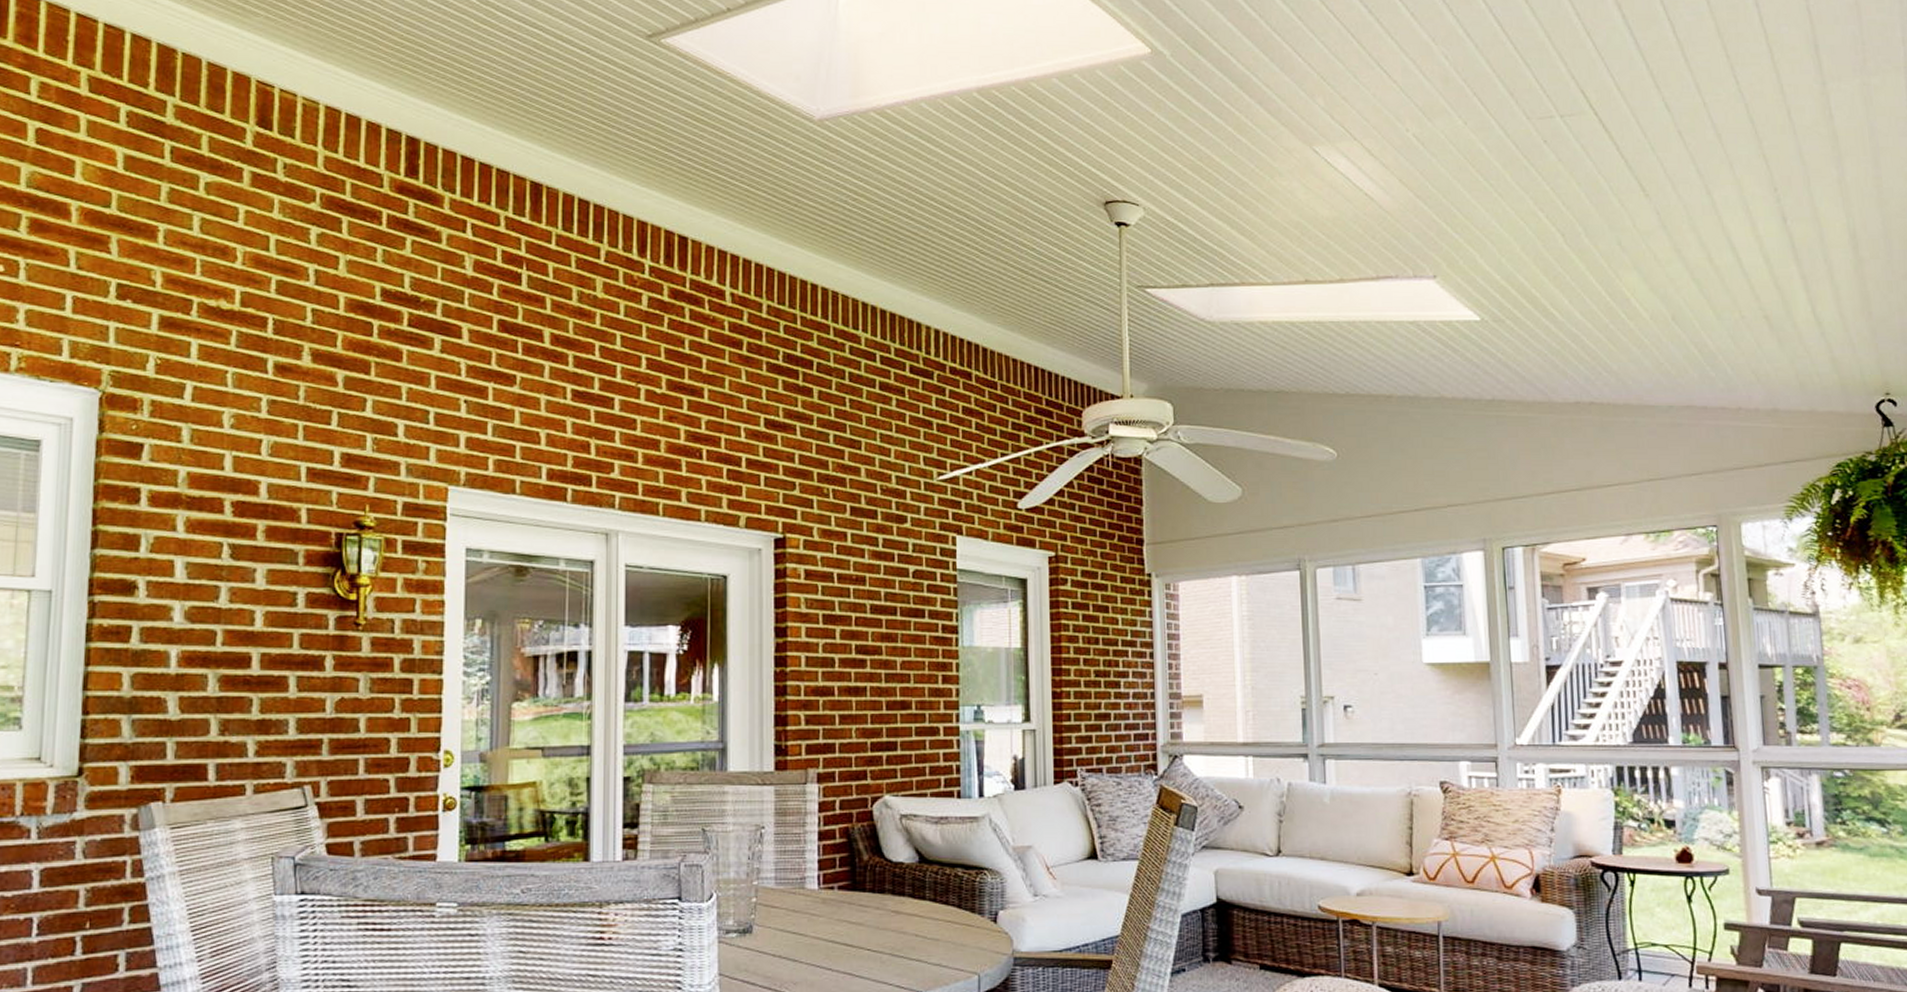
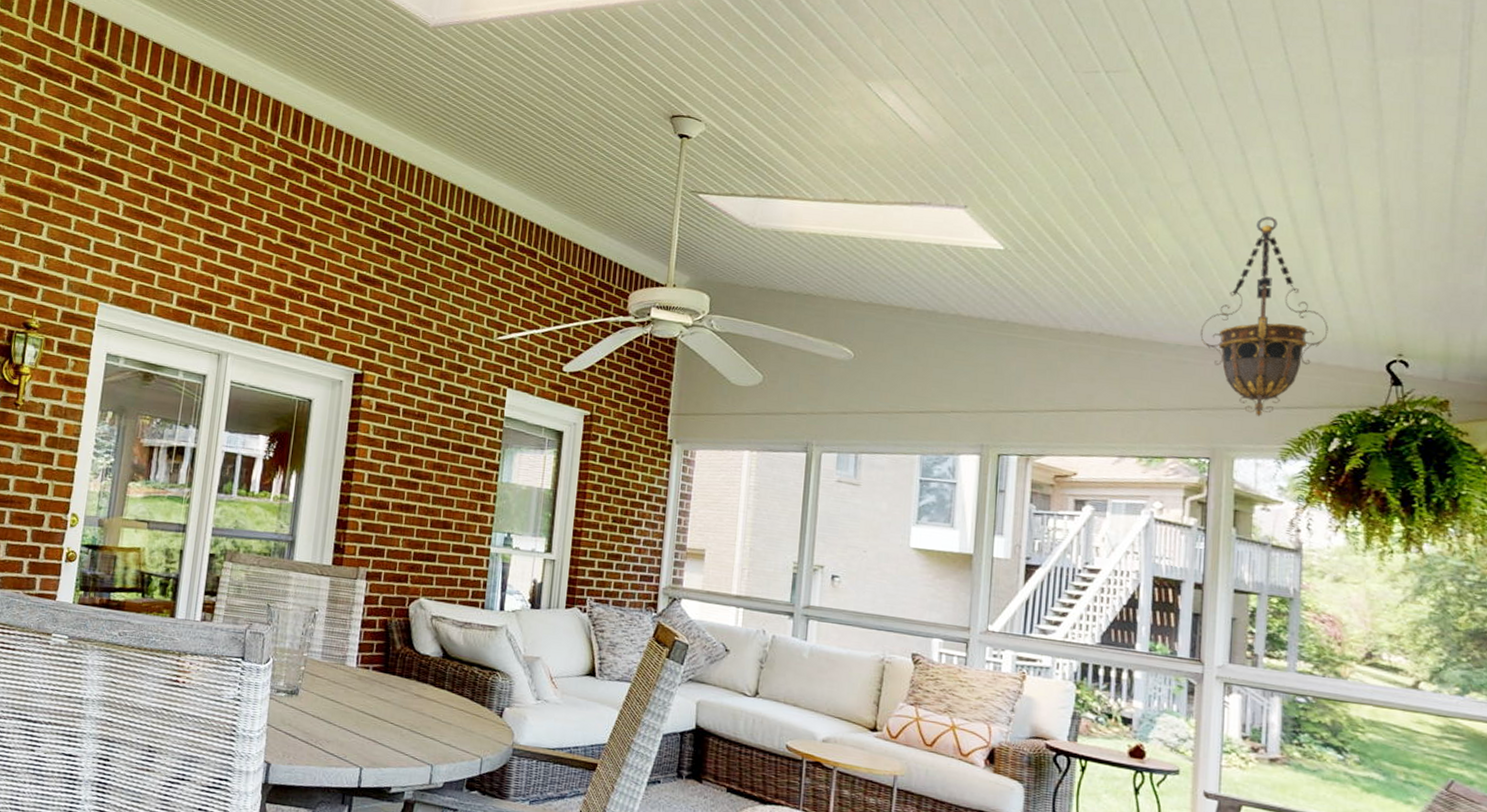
hanging lantern: none [1690,259,1816,475] -> present [1200,216,1328,417]

